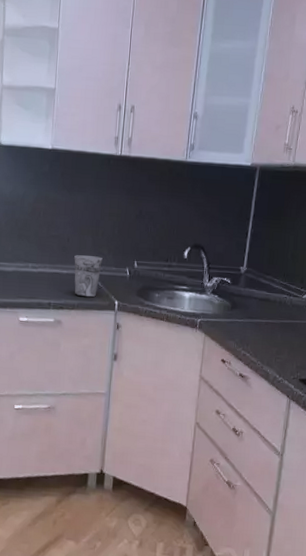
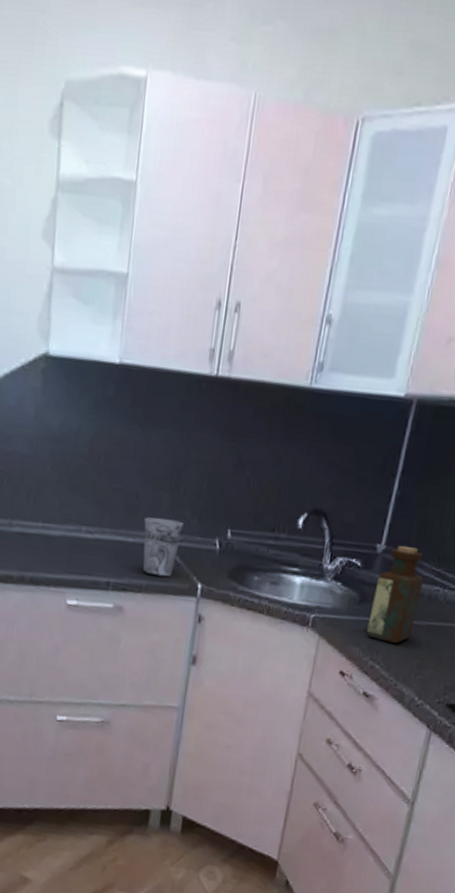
bottle: none [238,267,275,337] -> present [366,545,423,643]

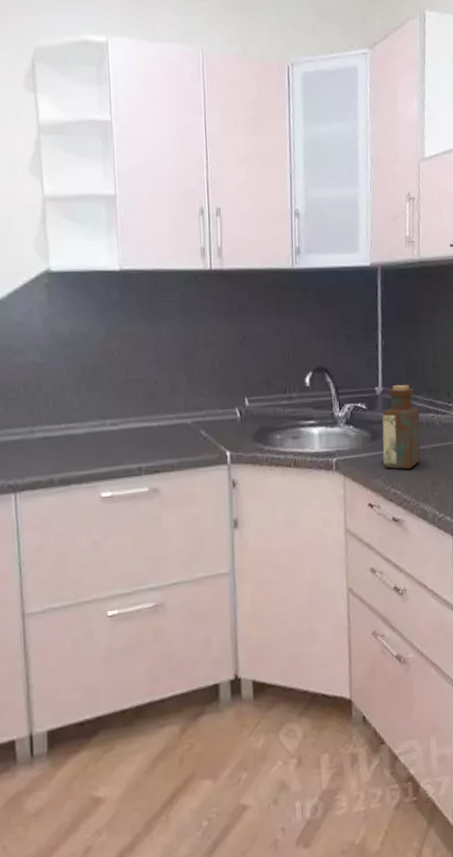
cup: present [142,517,184,577] -> none [166,398,204,453]

